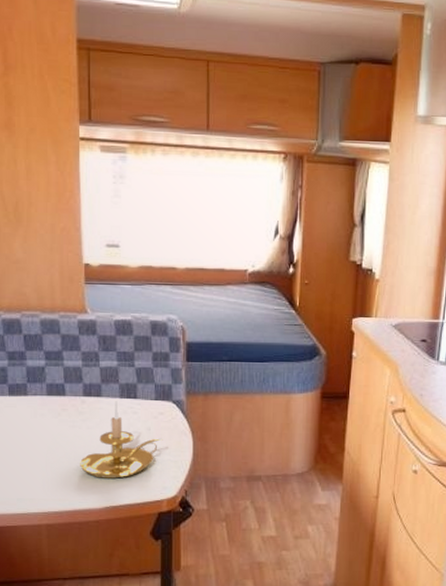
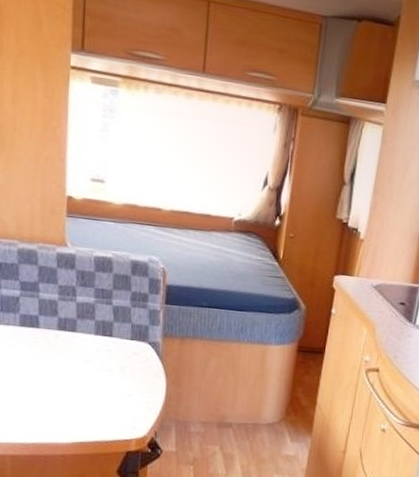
candle holder: present [80,400,163,479] -> none [49,336,136,415]

